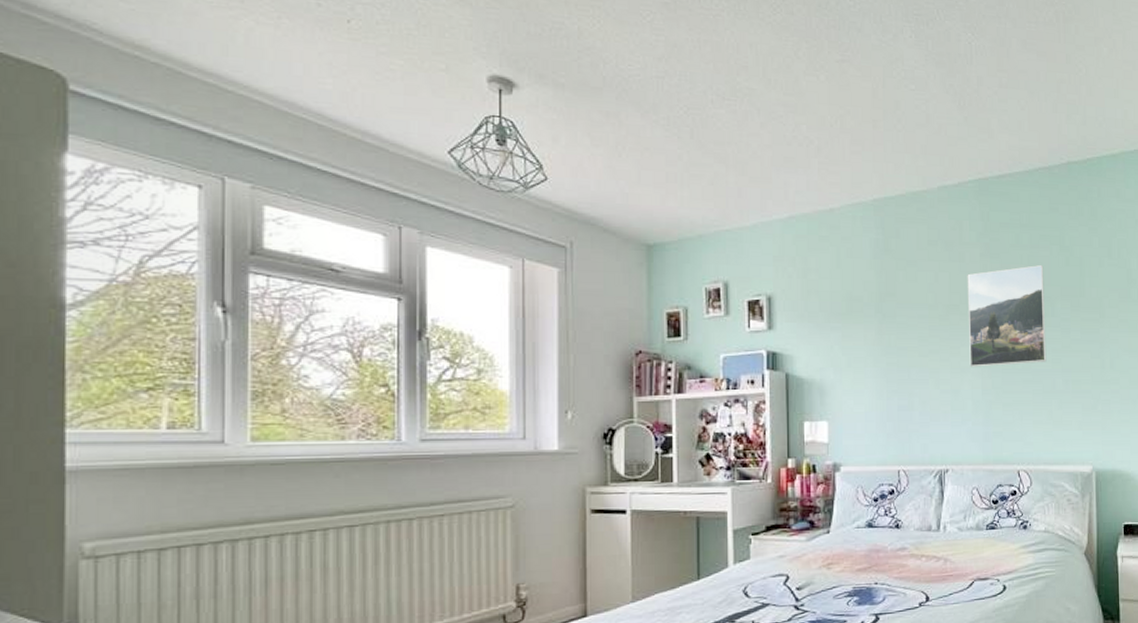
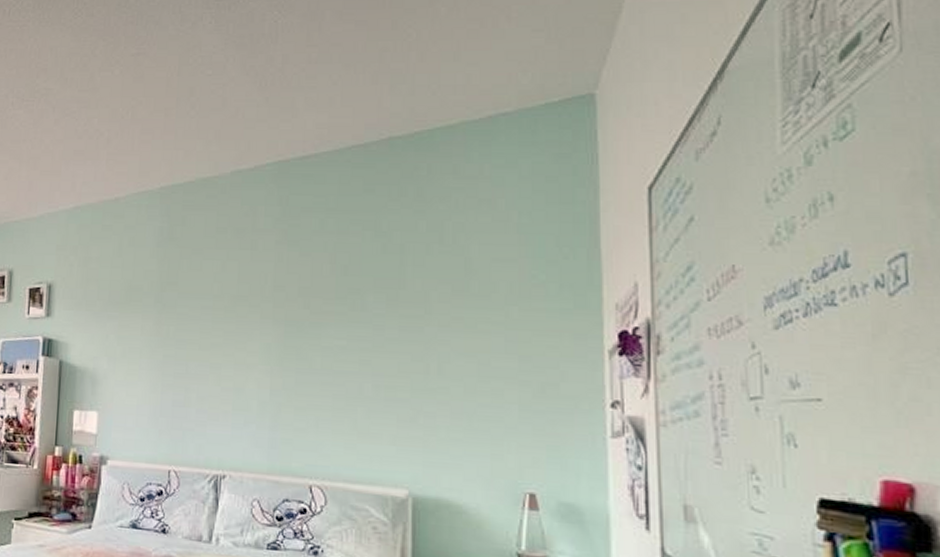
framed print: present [967,265,1047,367] -> none [257,253,353,365]

